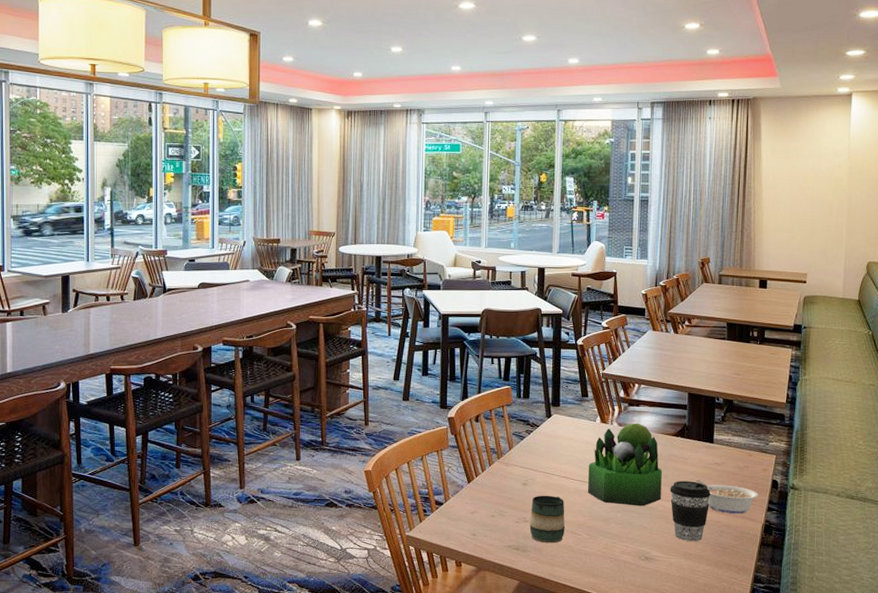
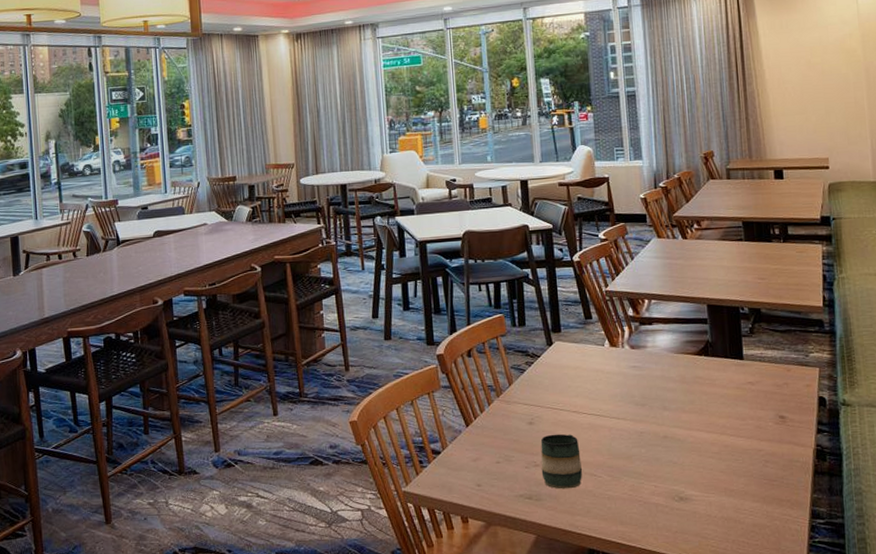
plant: present [588,423,662,506] -> none [602,343,690,439]
coffee cup: present [670,481,711,542] -> none [699,405,748,476]
legume: present [695,479,758,514] -> none [728,402,804,440]

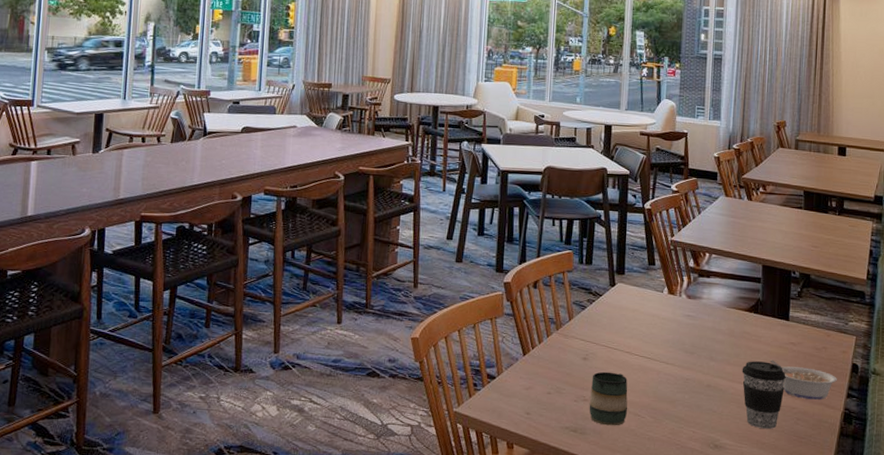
coffee cup: none [699,405,748,476] -> present [742,361,786,430]
legume: none [728,402,804,440] -> present [770,360,837,400]

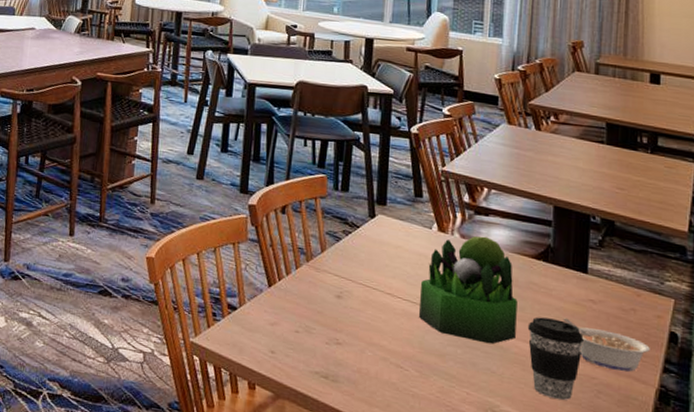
mug: present [589,371,628,426] -> none [342,313,389,377]
plant: none [653,295,734,388] -> present [419,236,518,345]

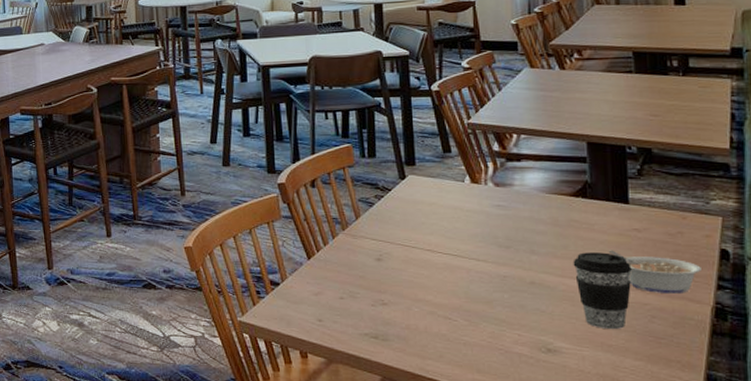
plant: present [419,236,518,345] -> none [460,182,562,285]

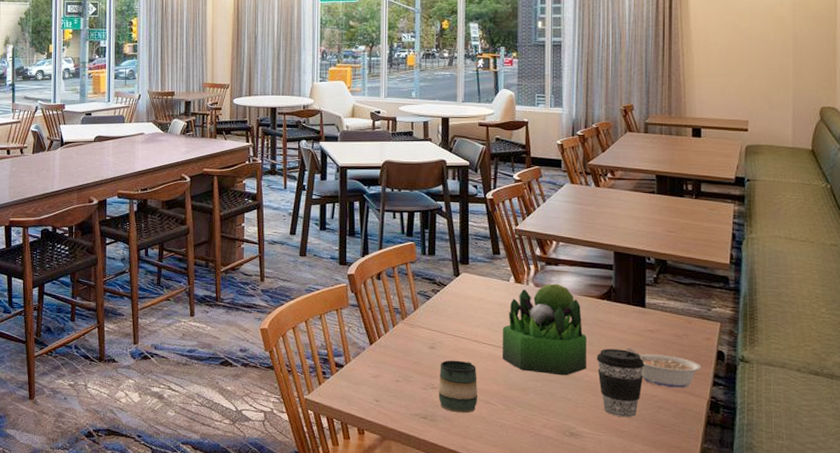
mug: none [389,272,436,331] -> present [438,360,478,414]
plant: none [460,182,562,285] -> present [503,283,587,376]

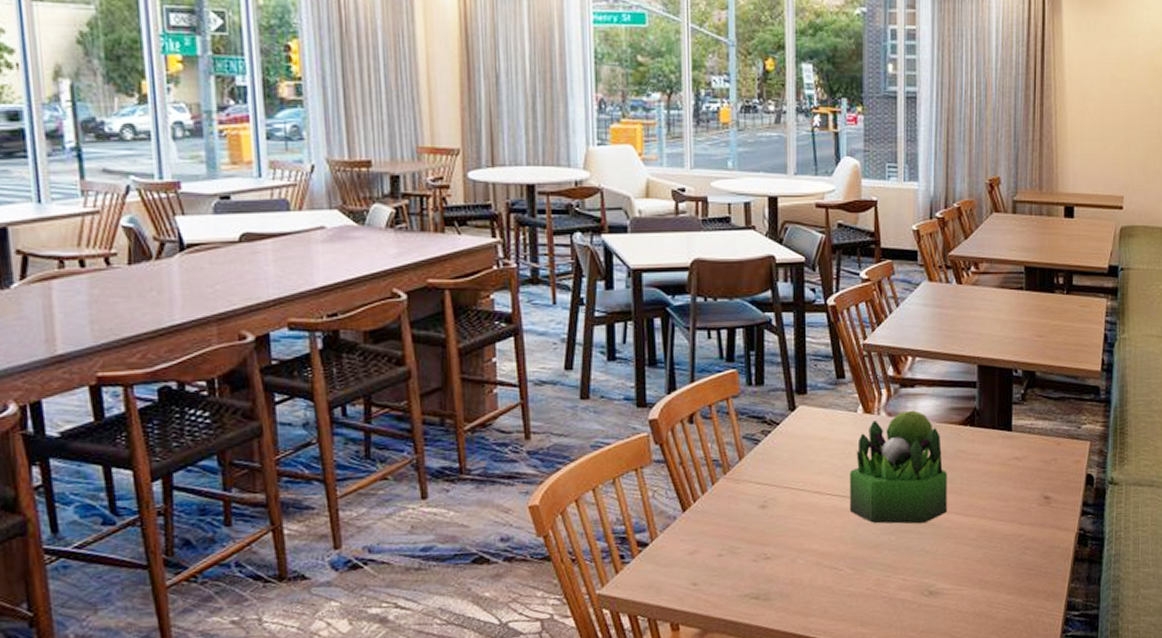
mug: present [438,360,478,414] -> none [772,519,822,587]
coffee cup: present [596,349,644,418] -> none [958,484,1010,565]
legume: present [626,347,701,388] -> none [990,481,1070,523]

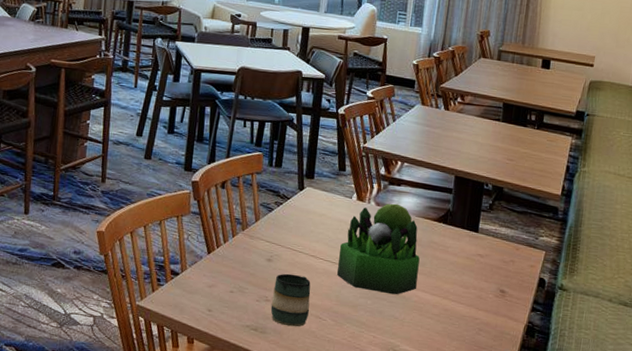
mug: none [772,519,822,587] -> present [270,273,311,327]

